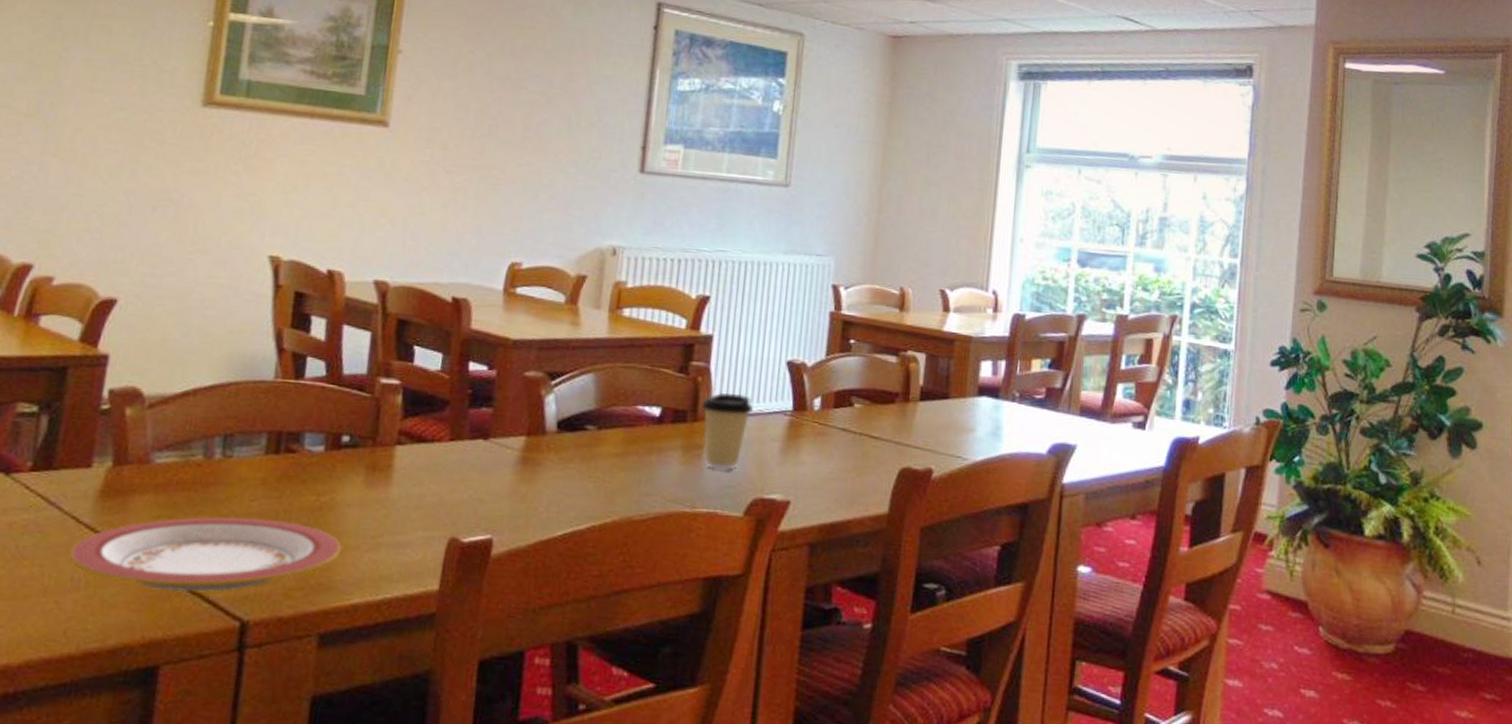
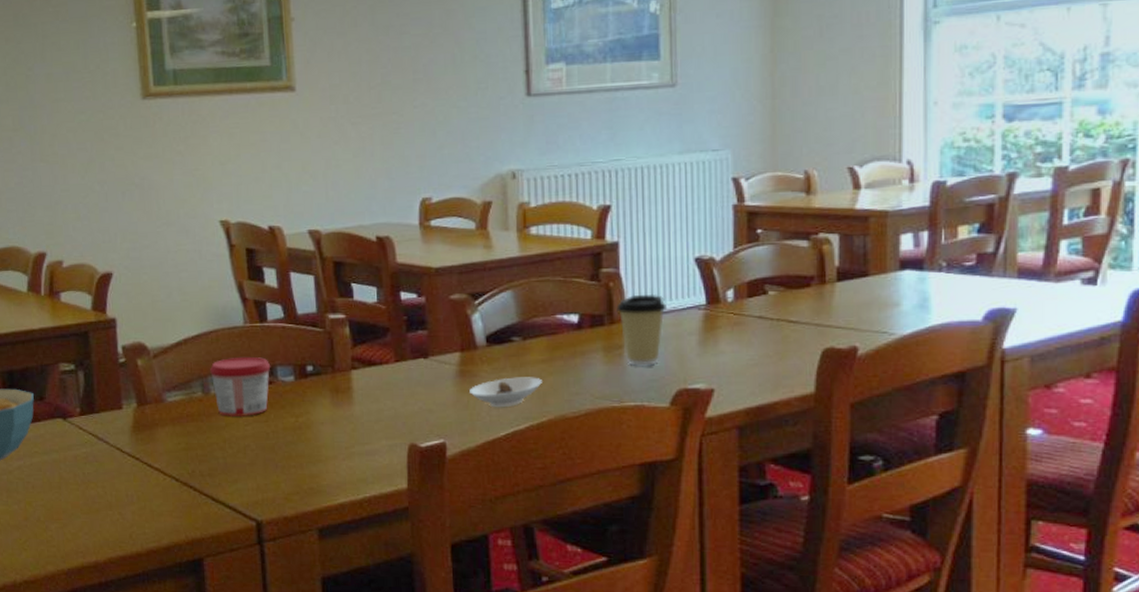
plate: present [69,517,341,592] -> none [120,439,323,501]
jam: none [219,417,299,491] -> present [210,357,271,418]
saucer: none [529,470,612,504] -> present [469,377,542,408]

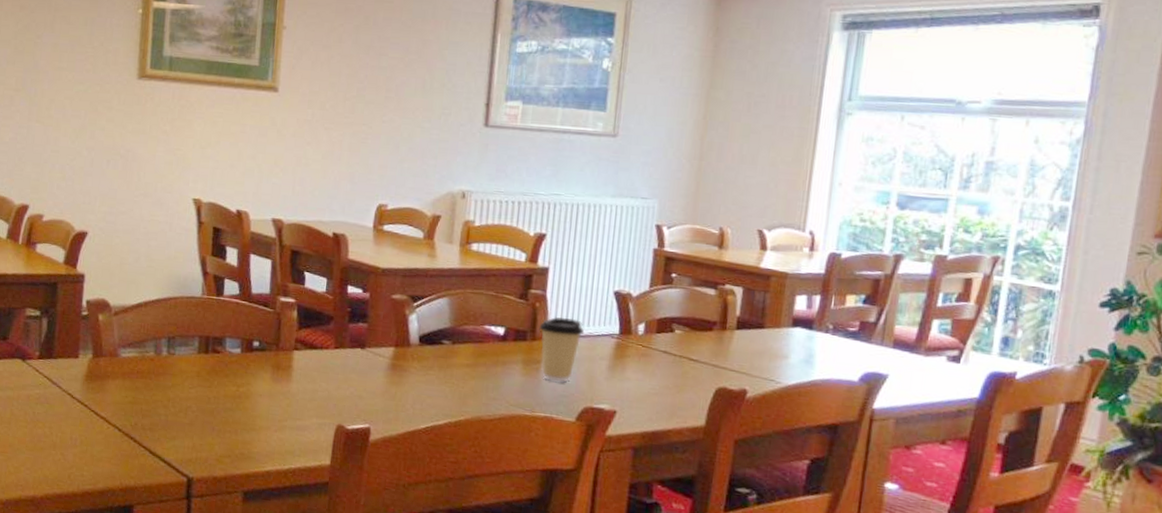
jam: present [210,357,271,418] -> none [164,324,221,380]
saucer: present [469,377,542,408] -> none [398,376,465,403]

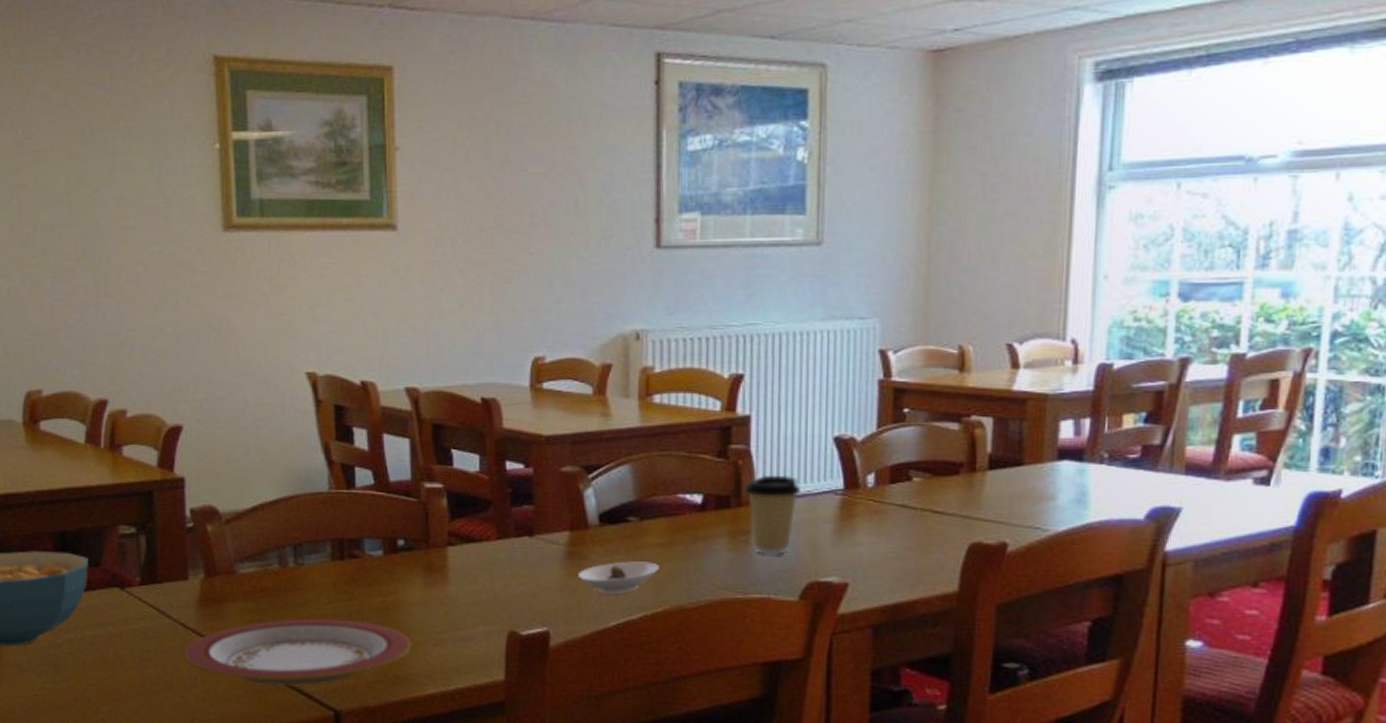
plate: none [68,398,257,455] -> present [183,619,411,687]
saucer: none [398,376,465,403] -> present [578,561,659,595]

